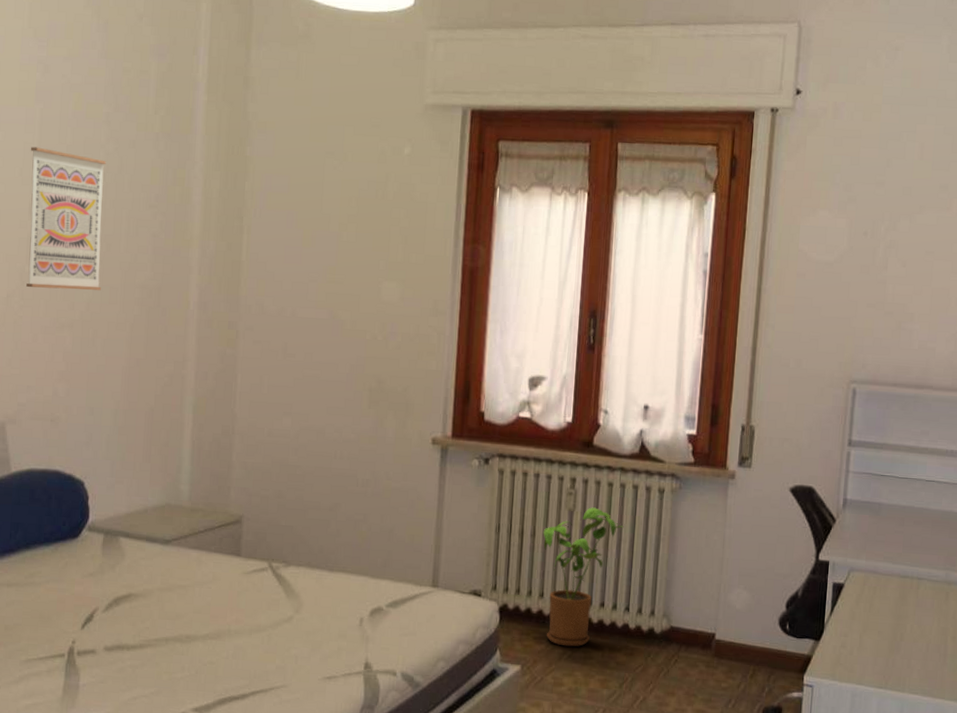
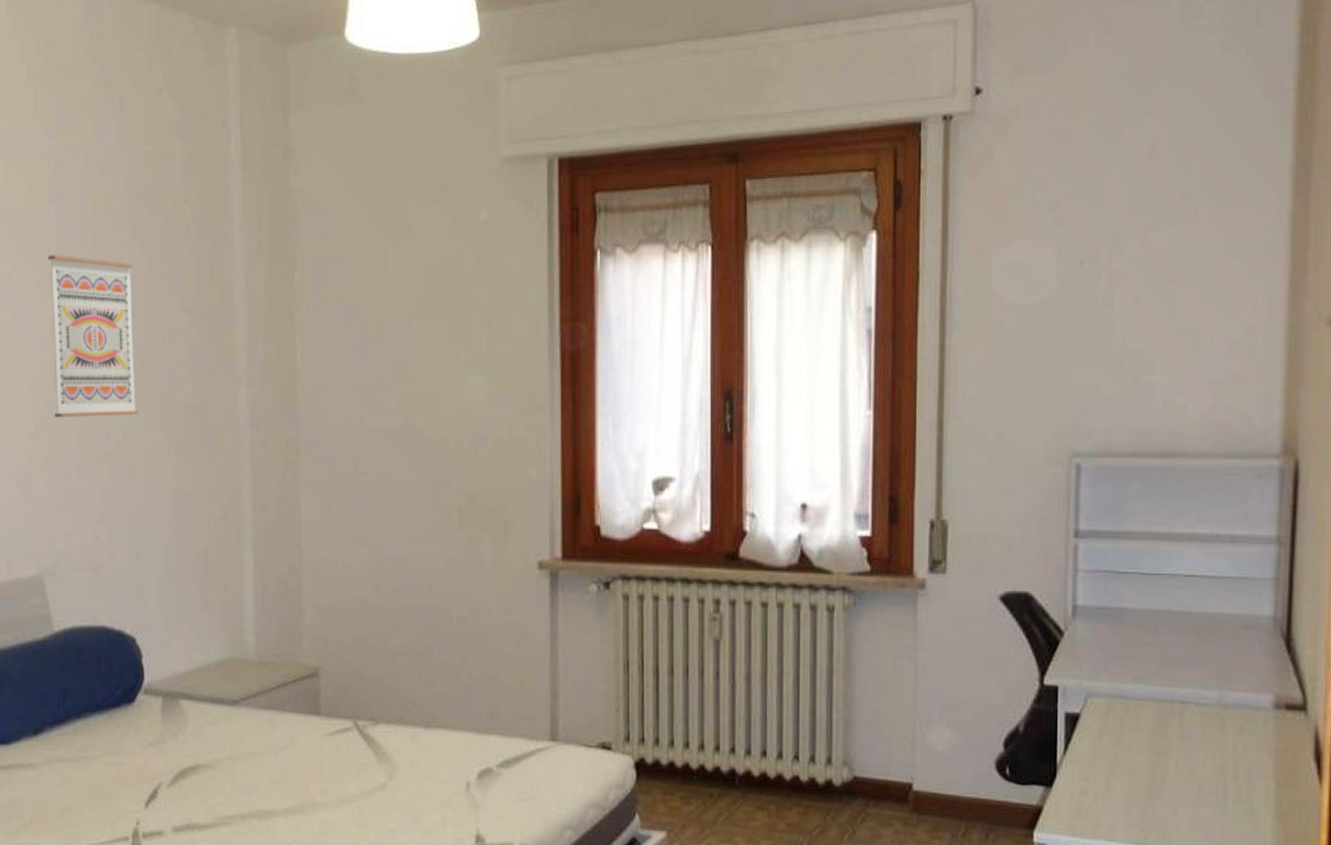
house plant: present [543,507,624,647] -> none [683,634,785,807]

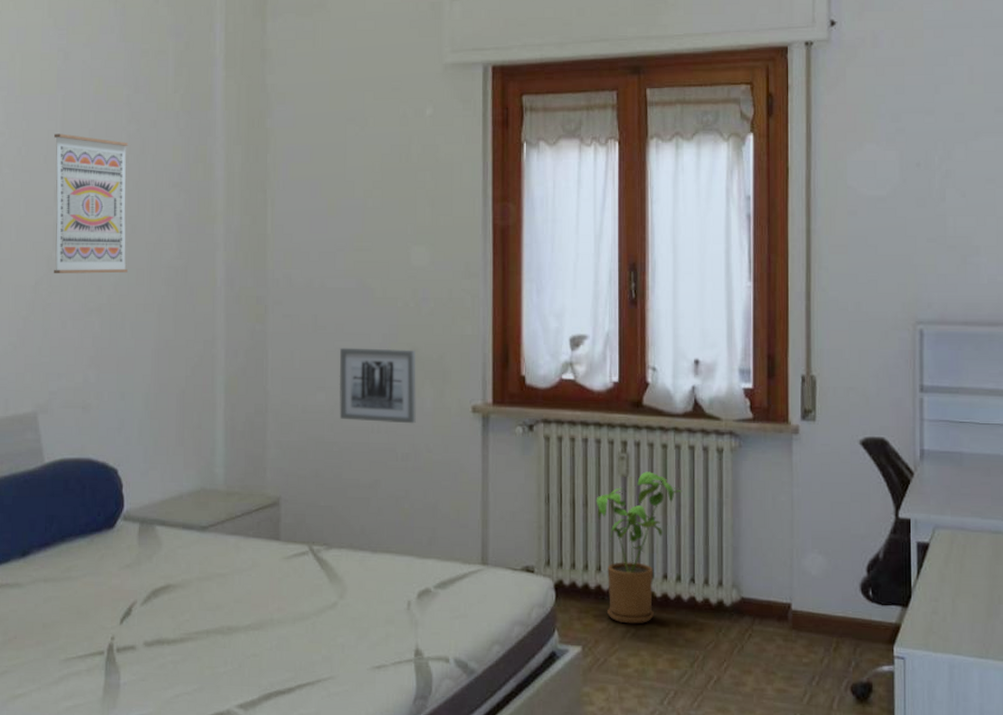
wall art: none [383,496,473,583] -> present [339,347,416,424]
house plant: none [683,634,785,807] -> present [596,471,682,624]

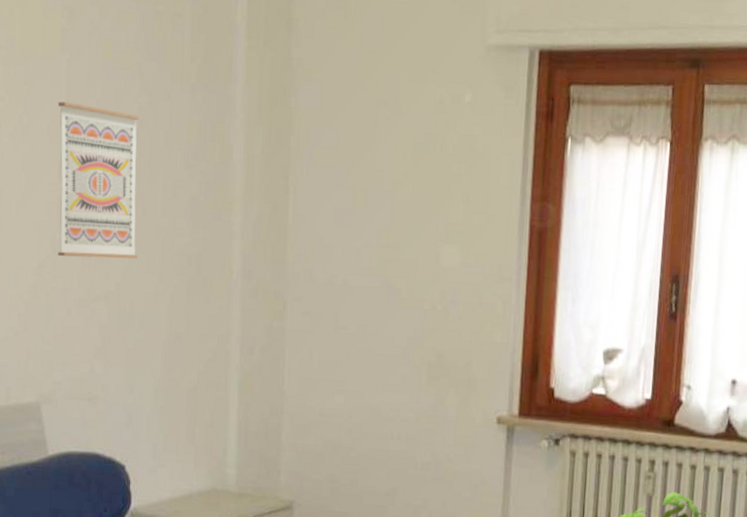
wall art: present [339,347,416,424] -> none [358,349,441,433]

